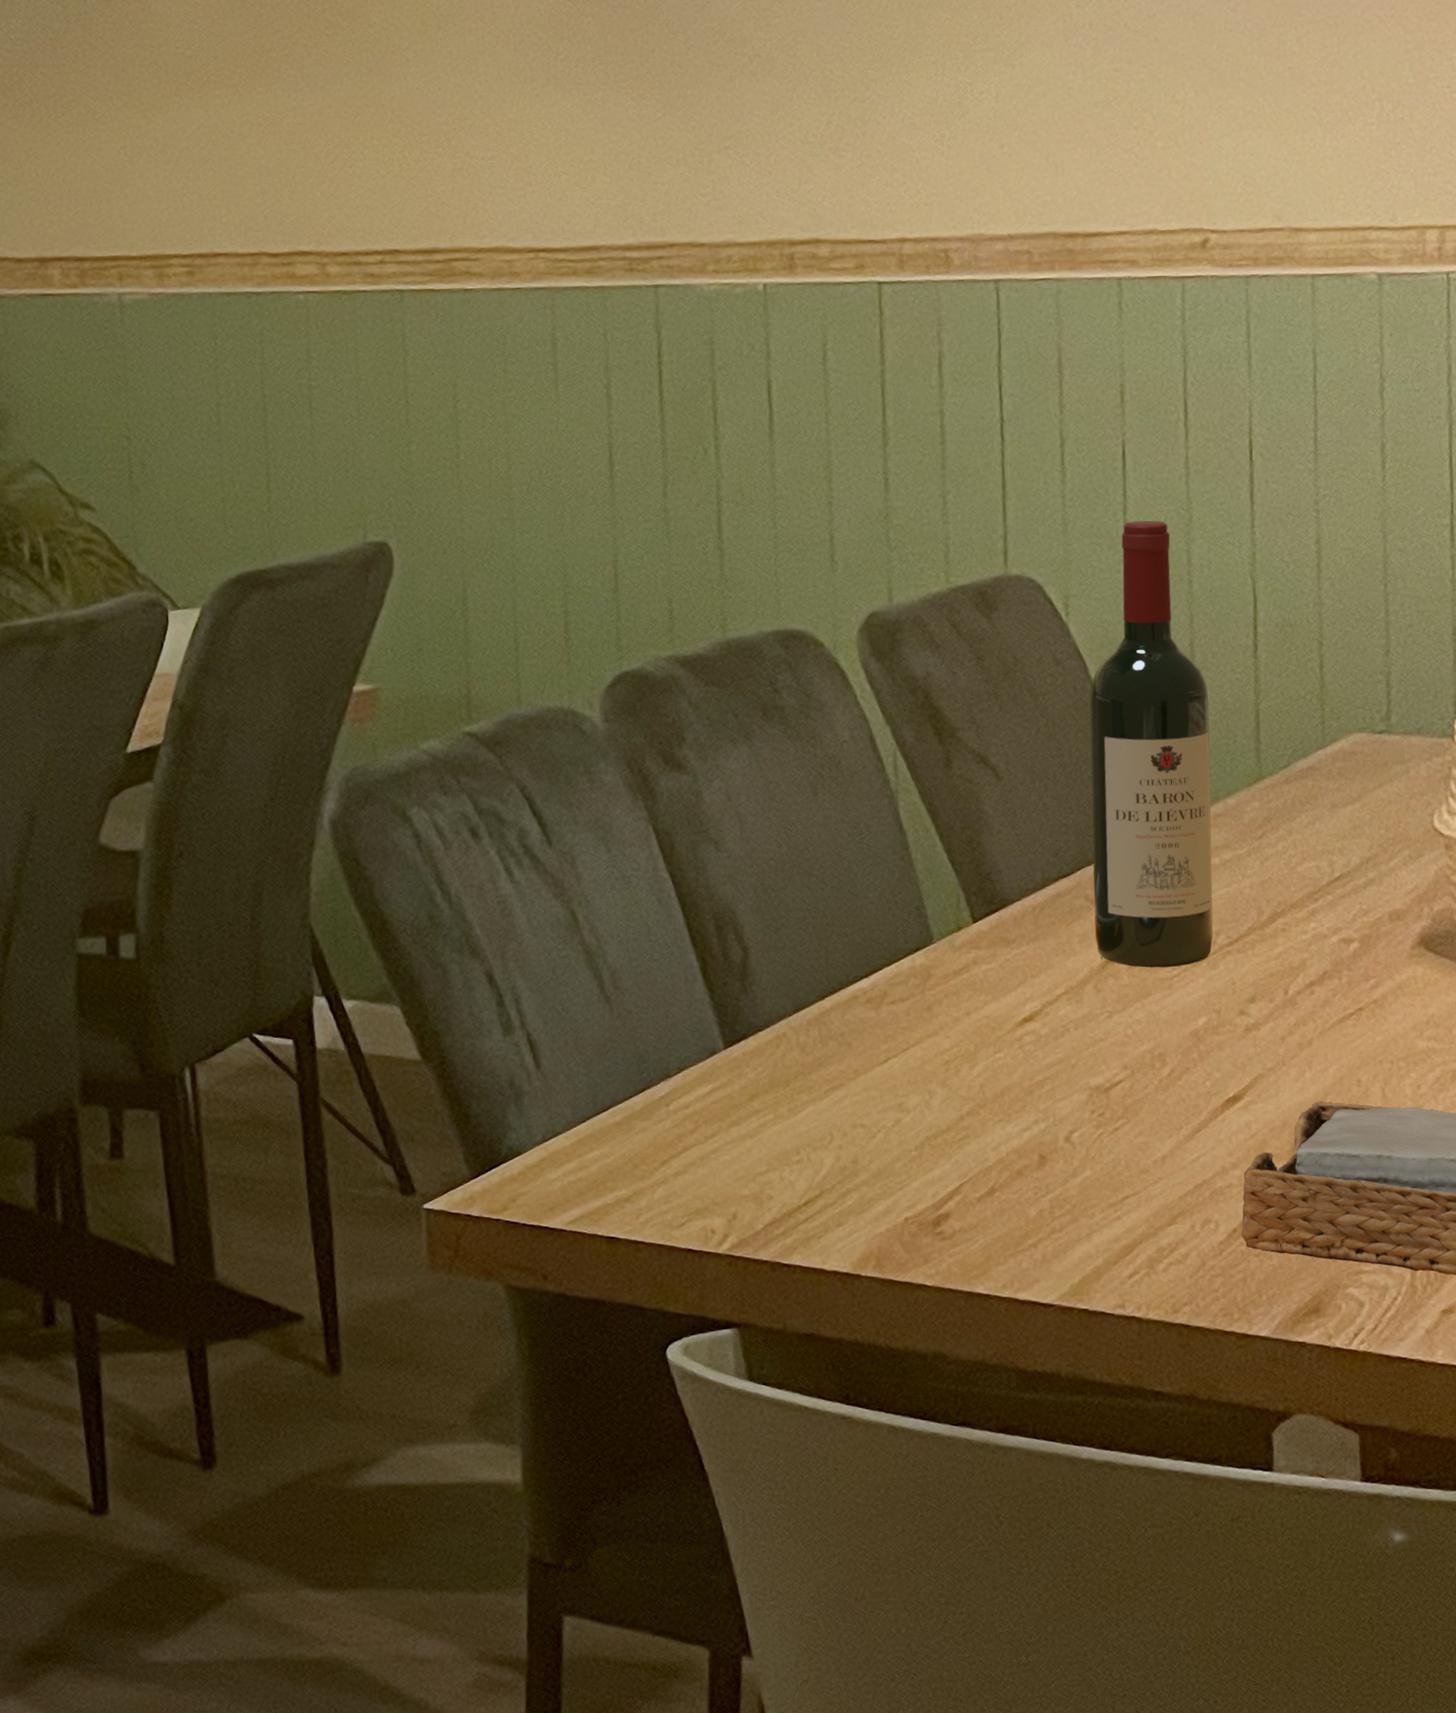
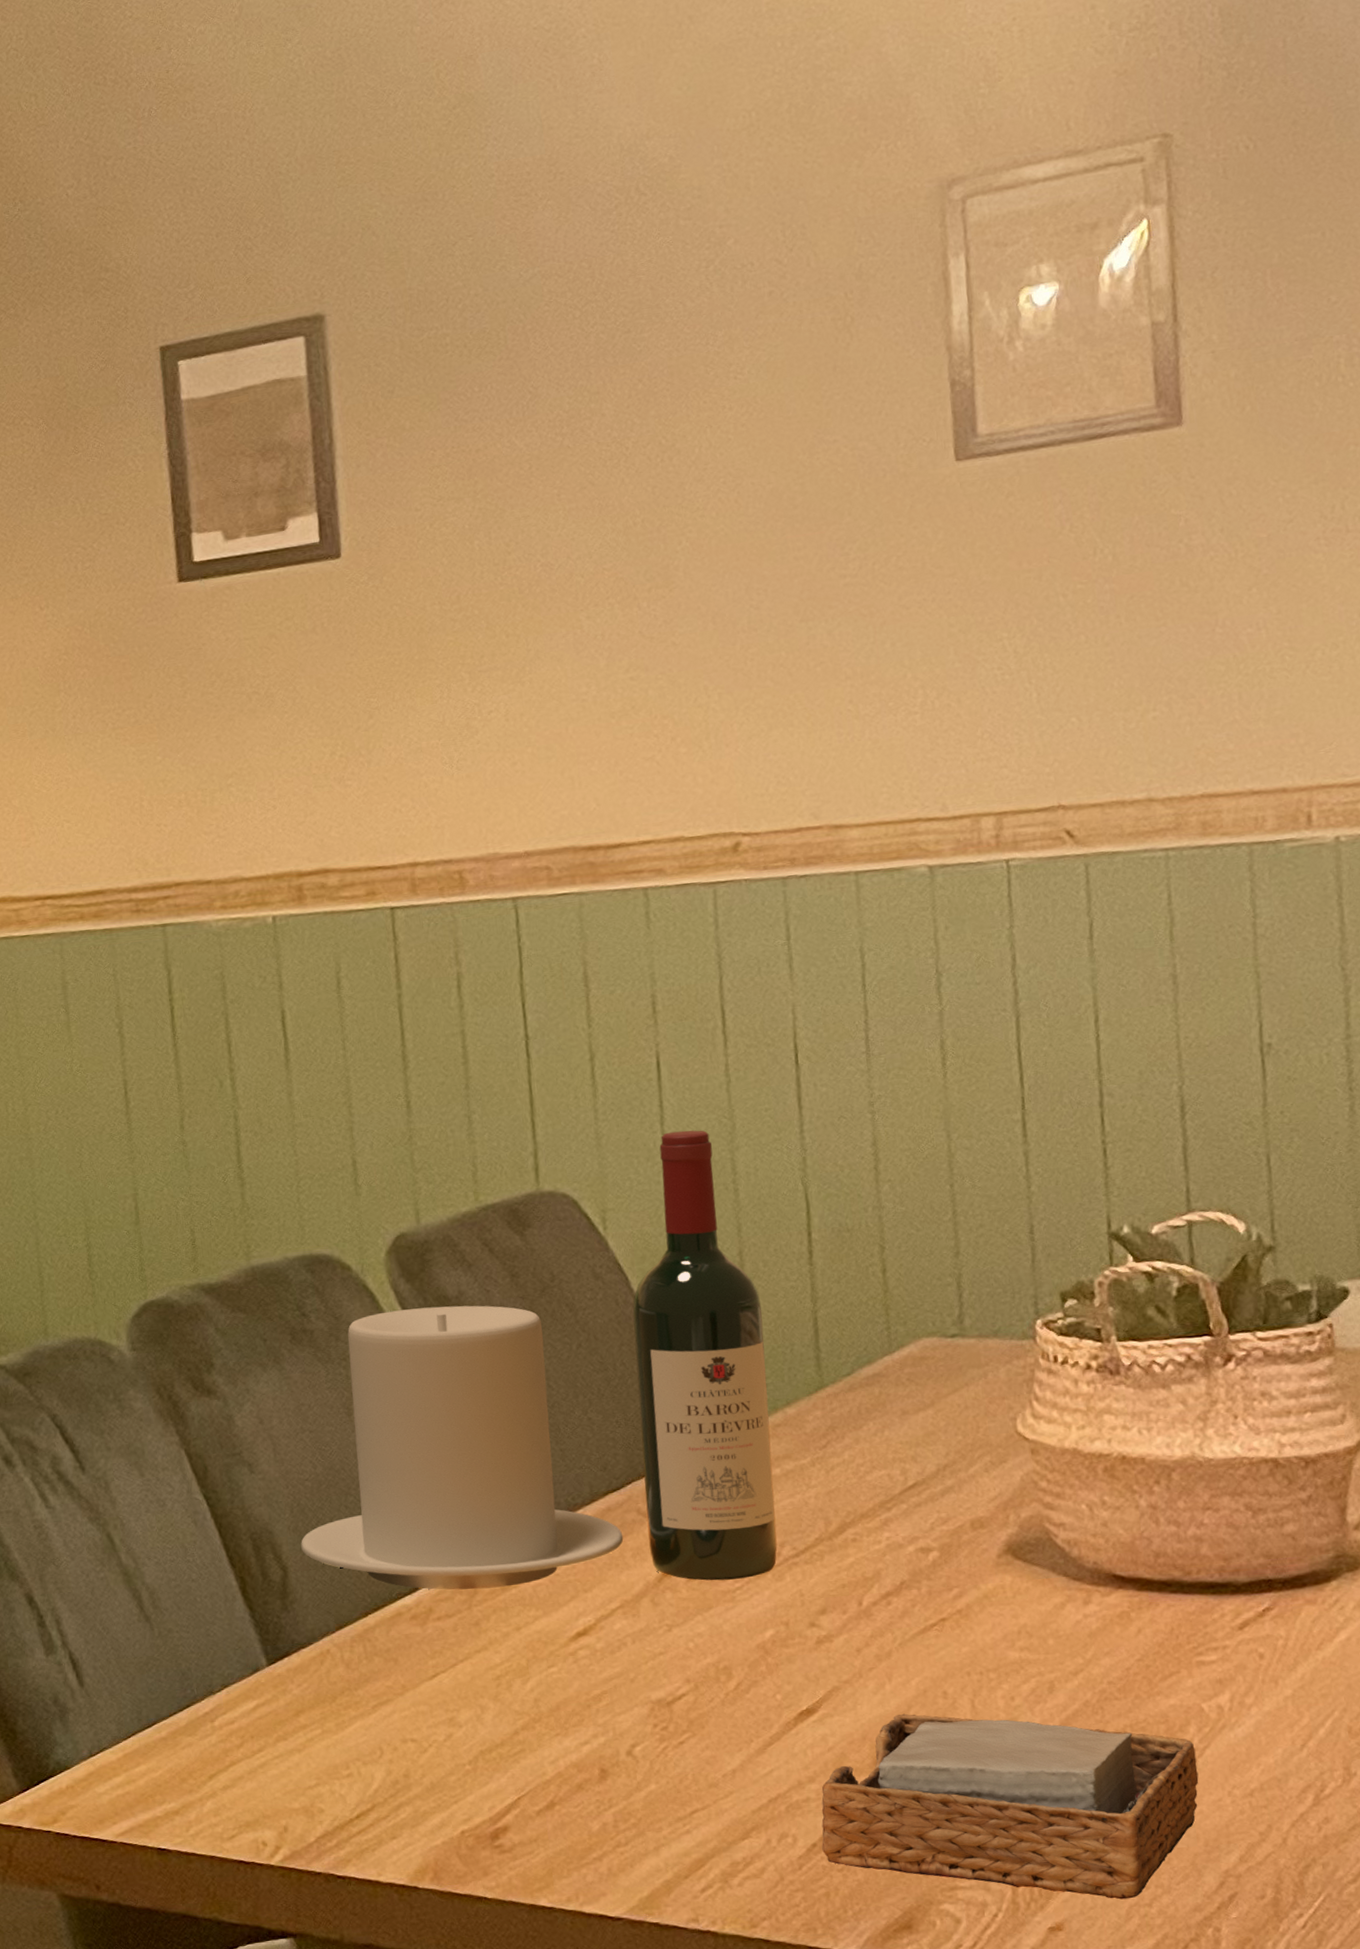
candle: none [762,686,1071,974] -> present [301,1305,624,1590]

